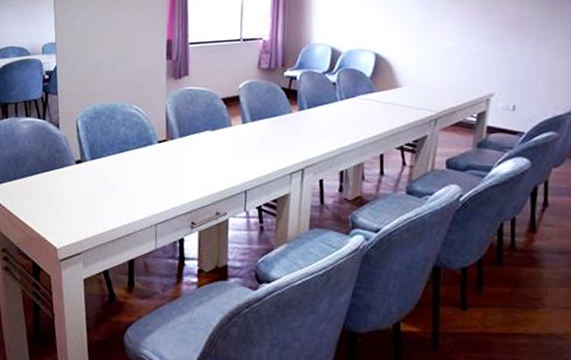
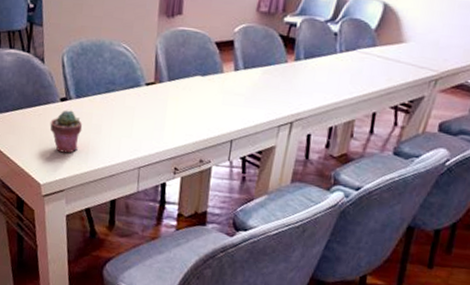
potted succulent: none [65,172,98,215] -> present [50,110,83,153]

